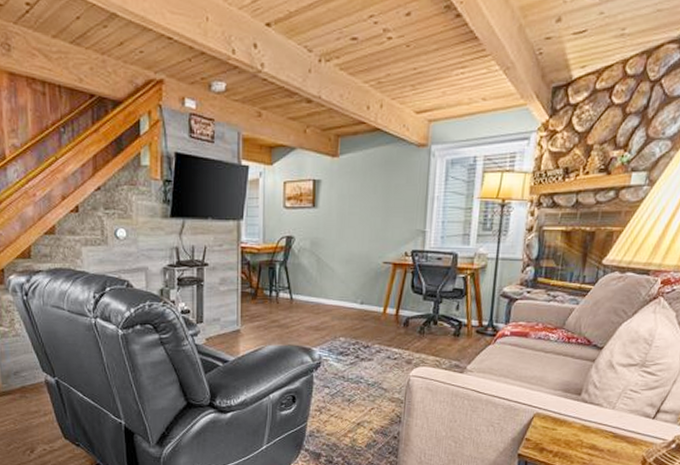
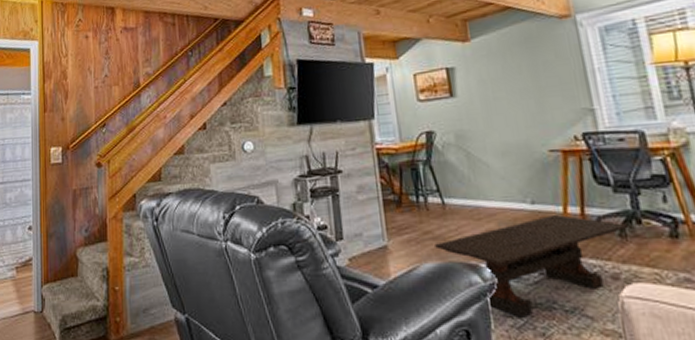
coffee table: none [279,314,428,388] -> present [435,215,629,318]

